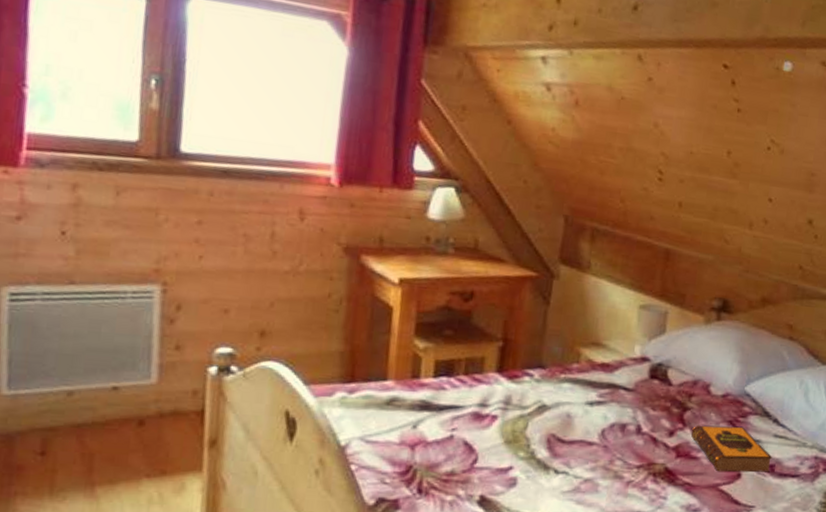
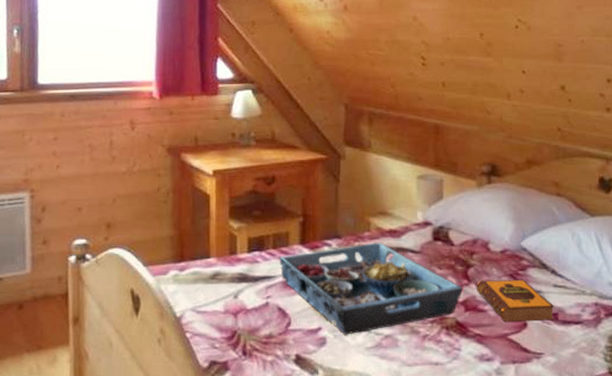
serving tray: none [470,375,676,477] -> present [279,242,463,335]

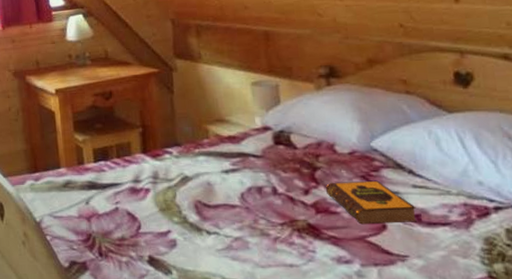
serving tray: present [279,242,463,335] -> none [124,148,312,238]

